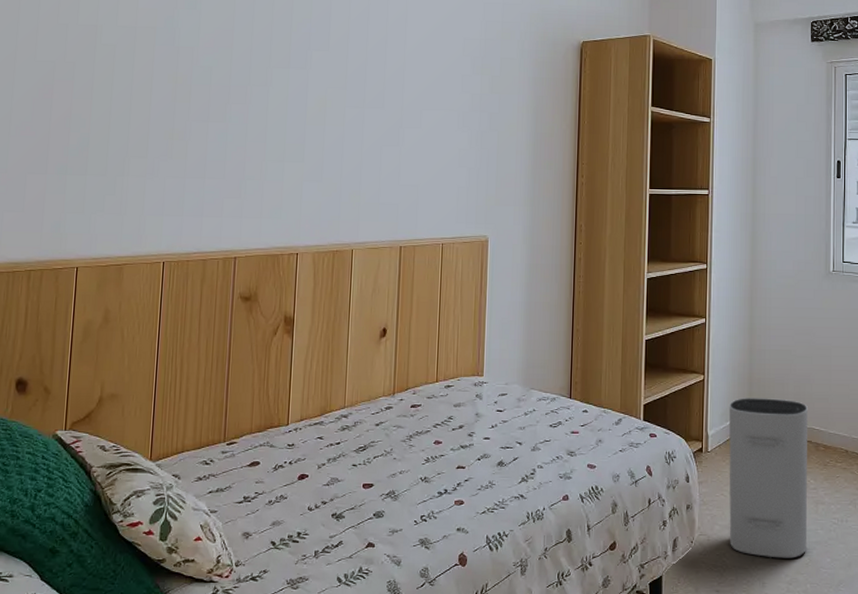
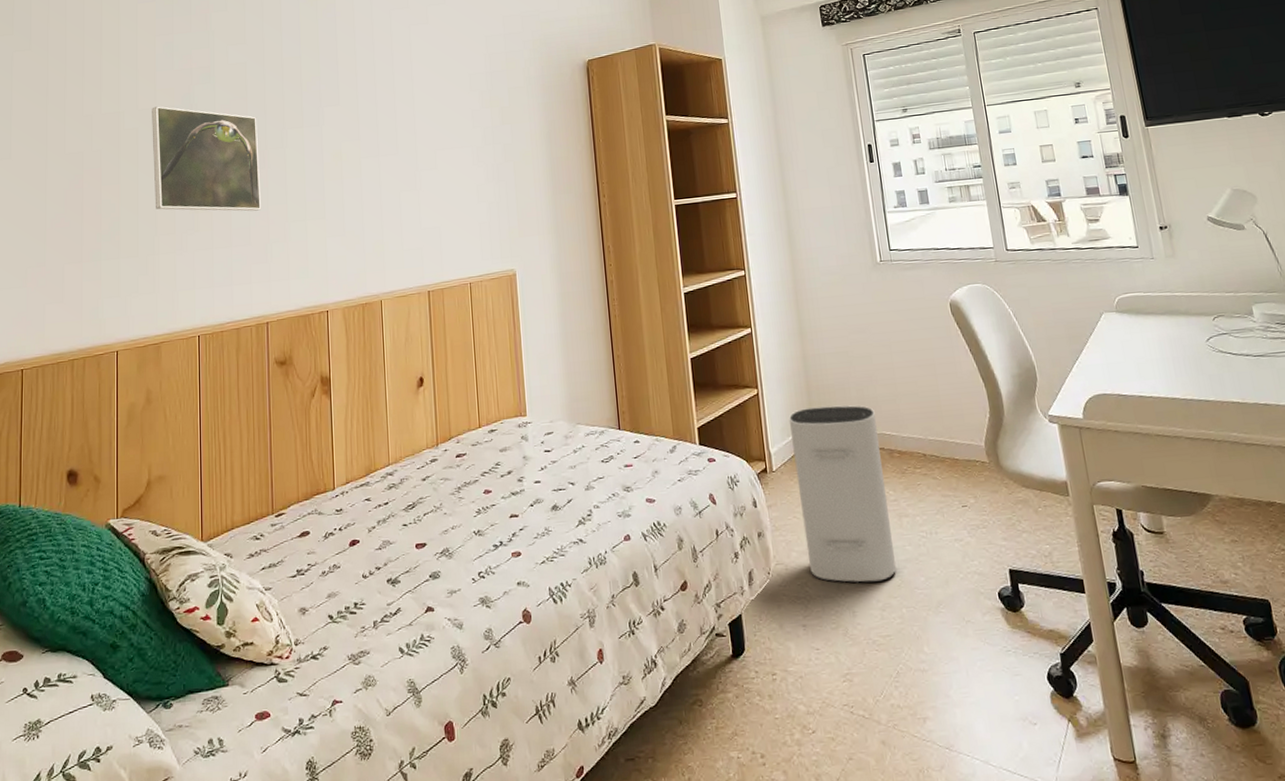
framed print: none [128,25,243,146] -> present [152,106,262,212]

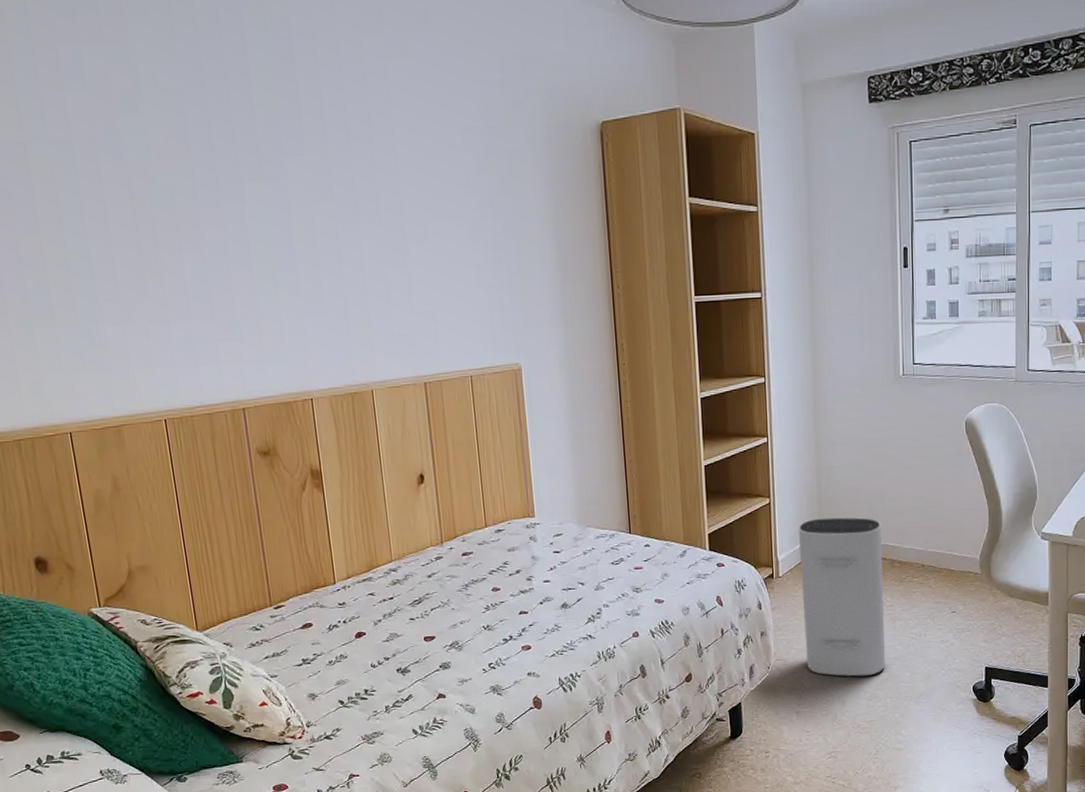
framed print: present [152,106,262,212] -> none [66,138,223,279]

